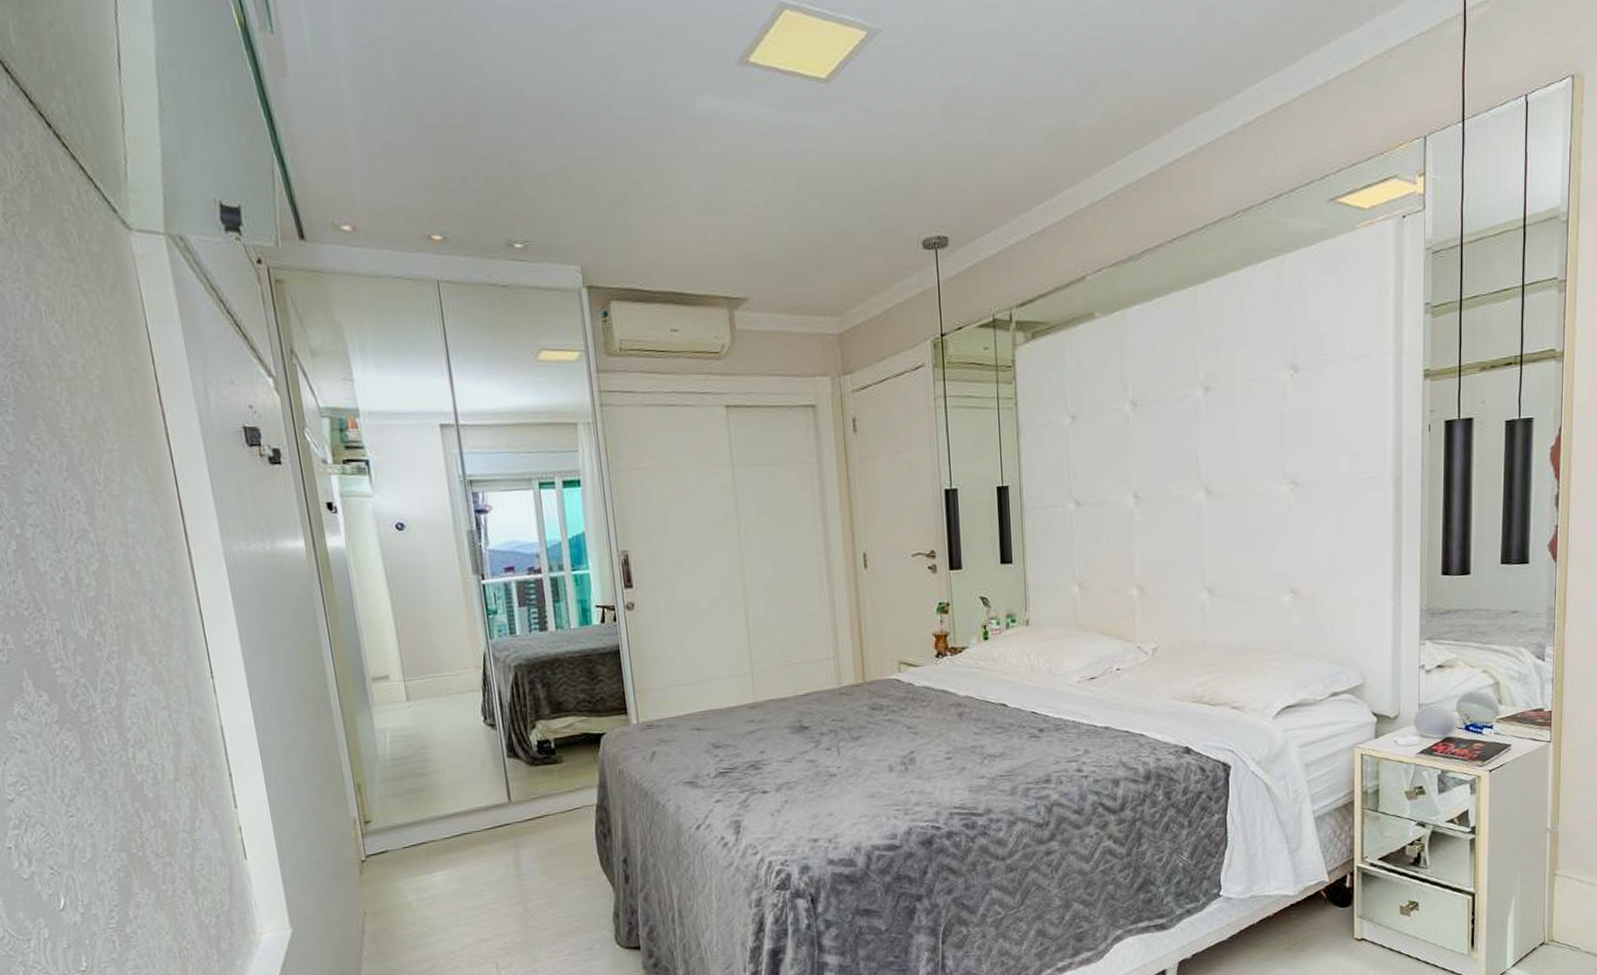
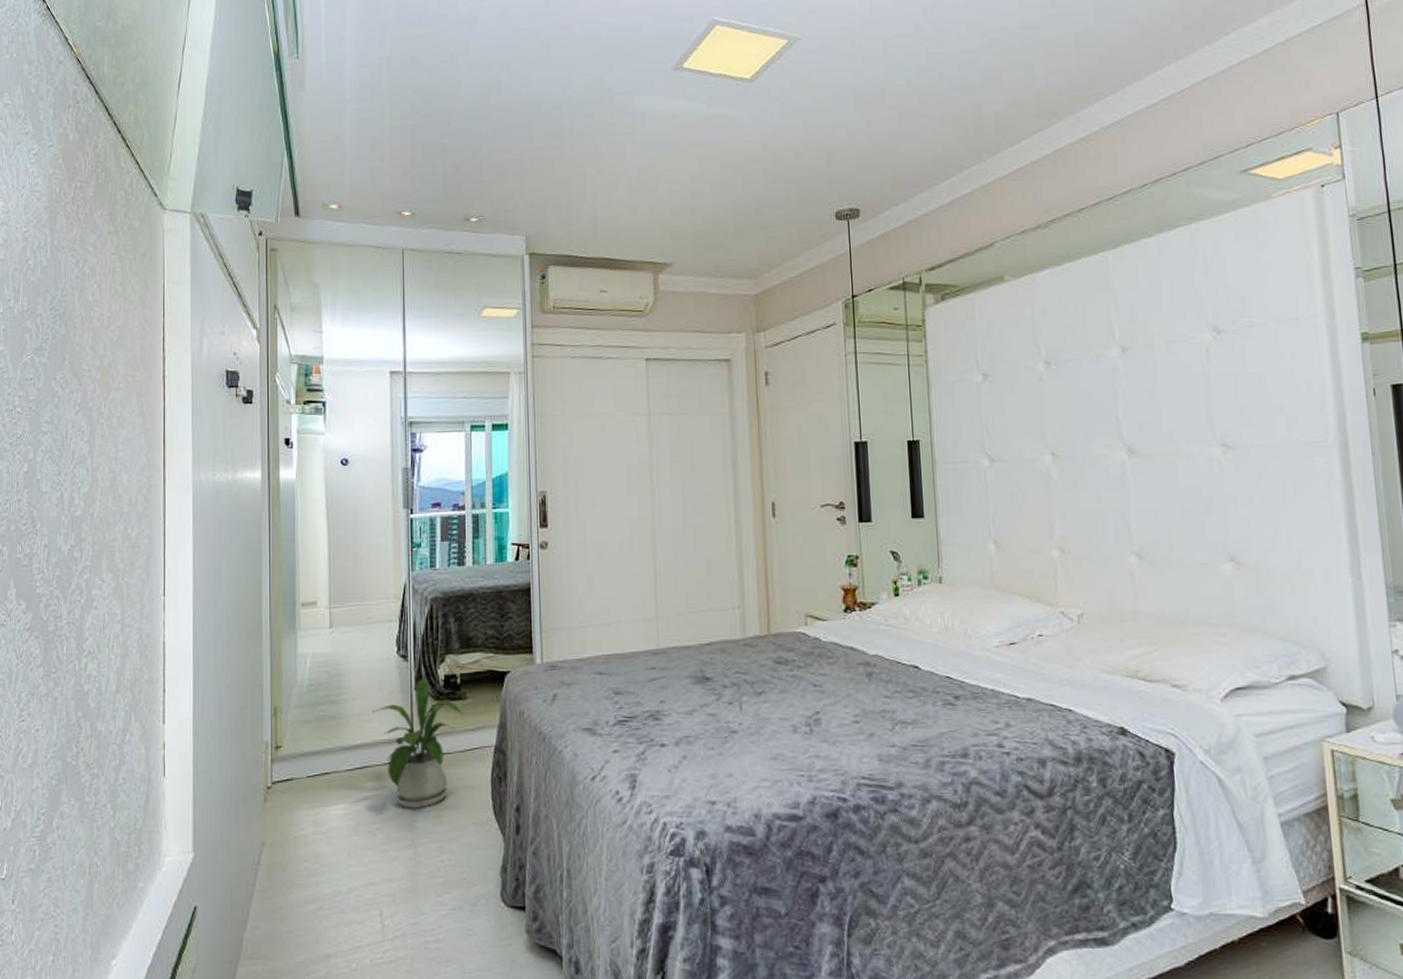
house plant: none [464,744,560,869] -> present [372,677,463,809]

